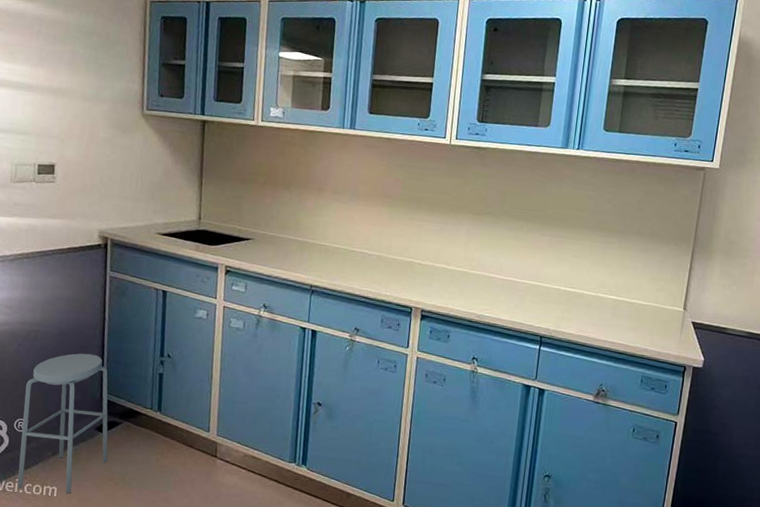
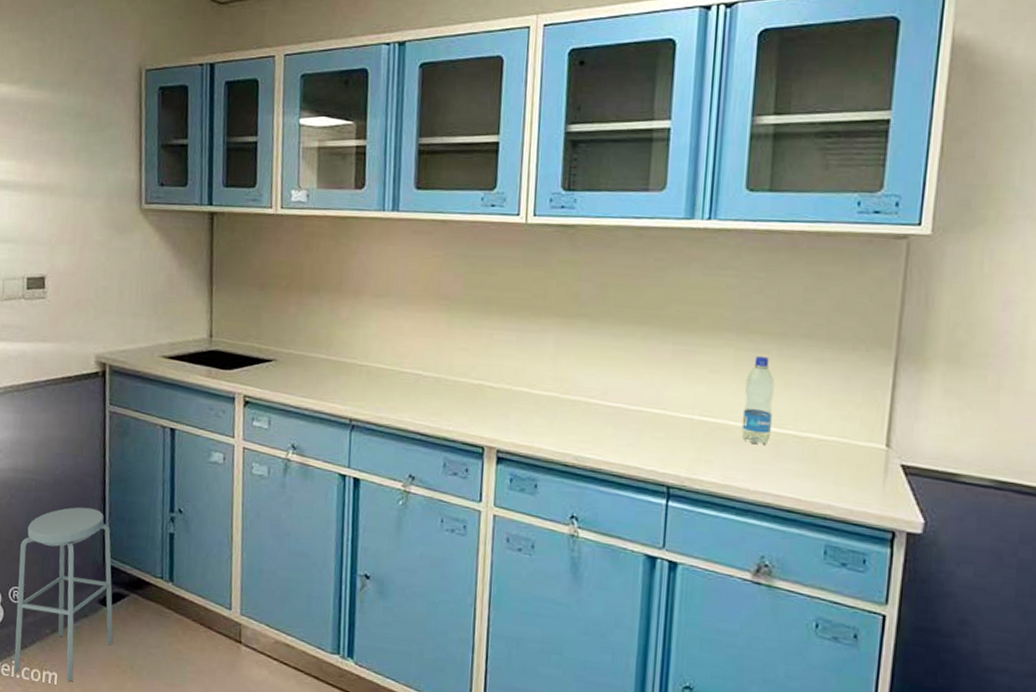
bottle: none [592,246,616,308] -> present [741,355,775,445]

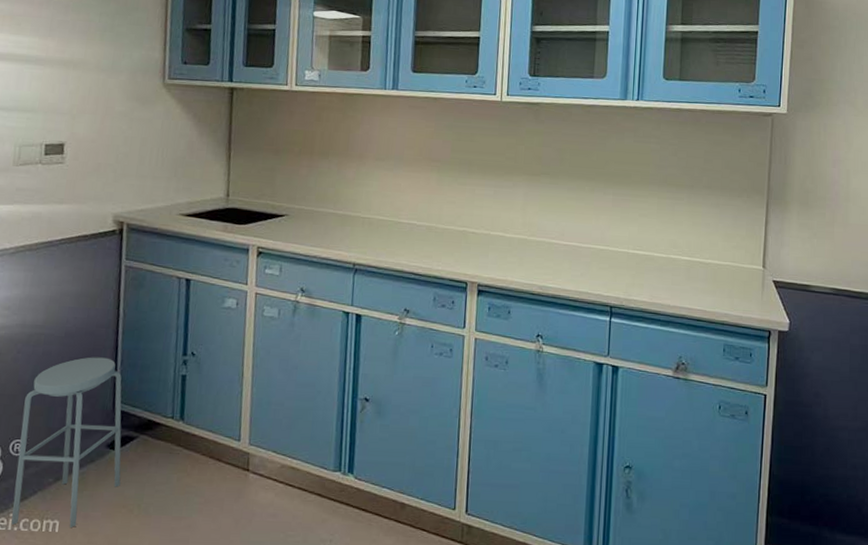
bottle: present [741,355,775,445] -> none [663,202,687,270]

